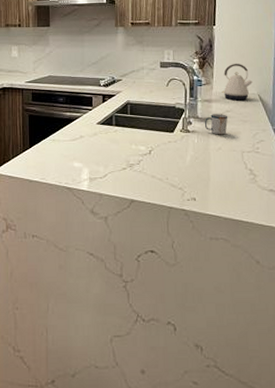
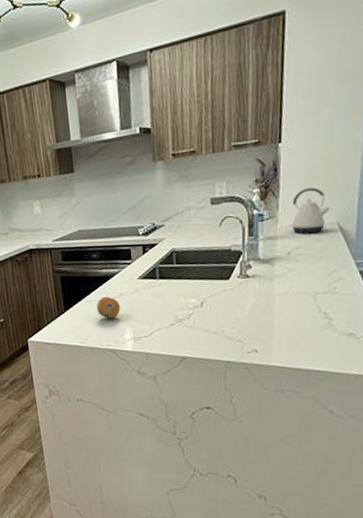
fruit: none [59,137,80,158] -> present [97,296,121,319]
mug: present [205,114,228,135] -> none [268,251,298,277]

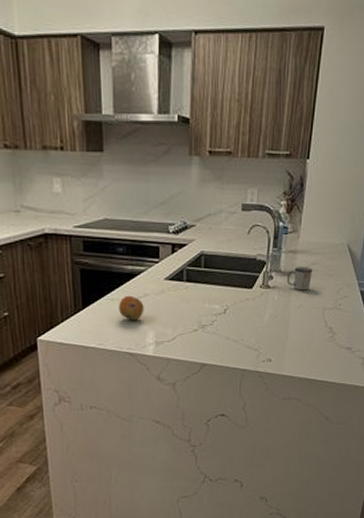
mug: none [268,251,298,277] -> present [288,267,313,291]
kettle: present [289,187,330,235] -> none [309,207,343,252]

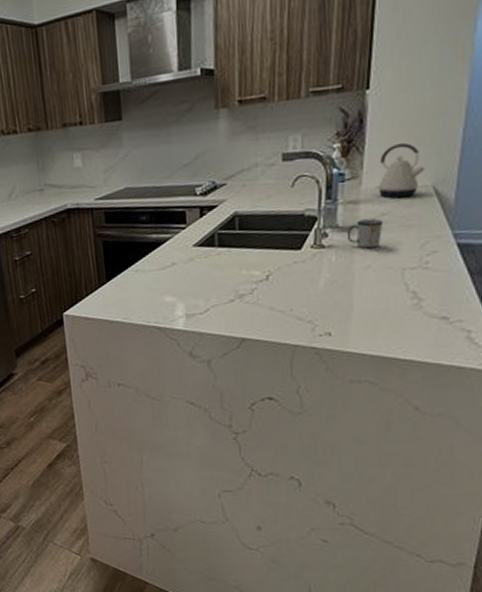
fruit: present [119,295,144,320] -> none [144,265,172,292]
kettle: none [309,207,343,252] -> present [375,142,425,199]

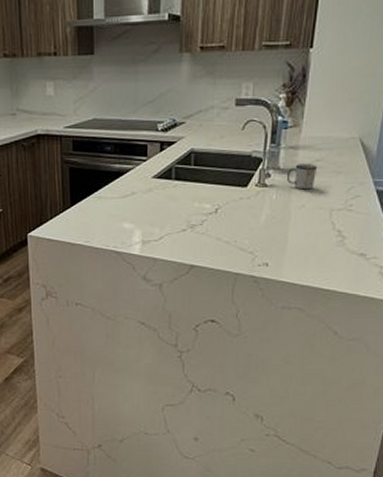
kettle: present [375,142,425,199] -> none [312,98,354,147]

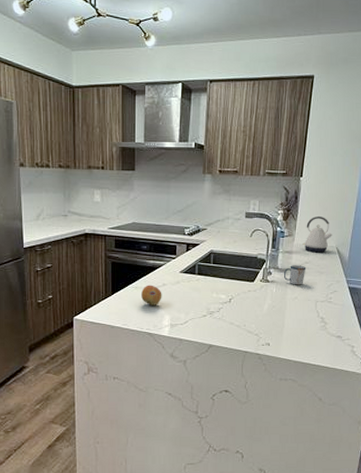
fruit: none [106,193,131,218] -> present [141,285,162,305]
kettle: none [312,98,354,147] -> present [302,216,332,253]

